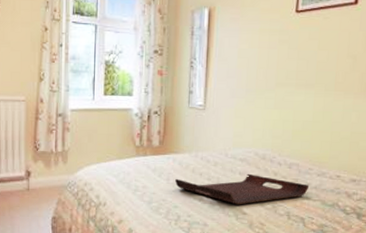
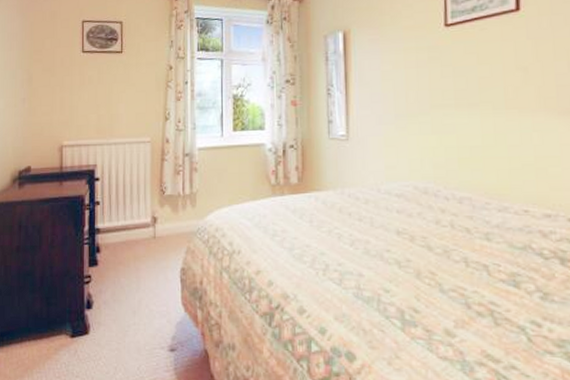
serving tray: present [175,173,310,205] -> none [320,211,489,250]

